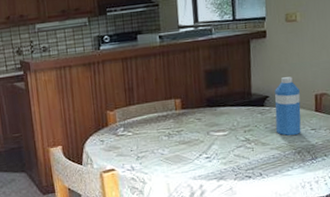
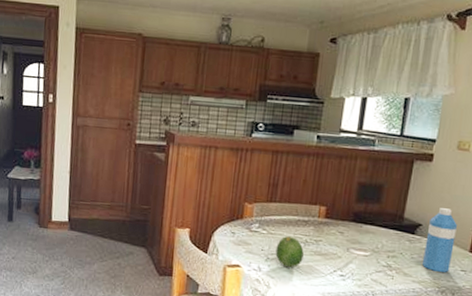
fruit: none [143,132,170,161] -> present [275,235,304,267]

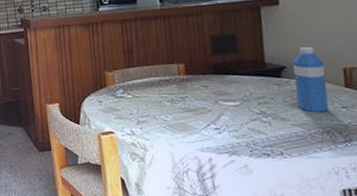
fruit: present [275,235,304,267] -> none [144,96,173,127]

